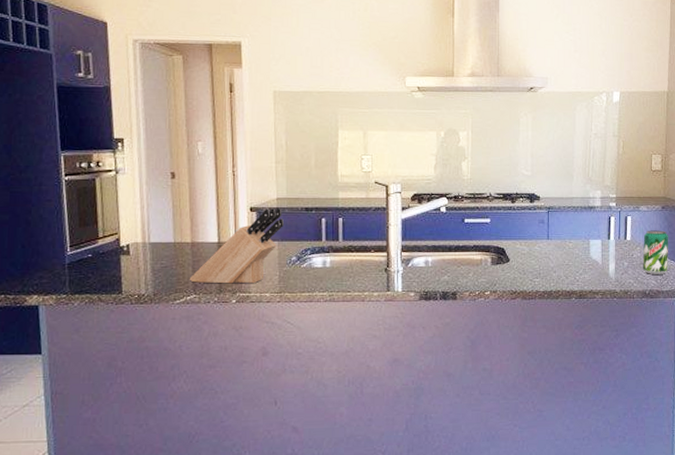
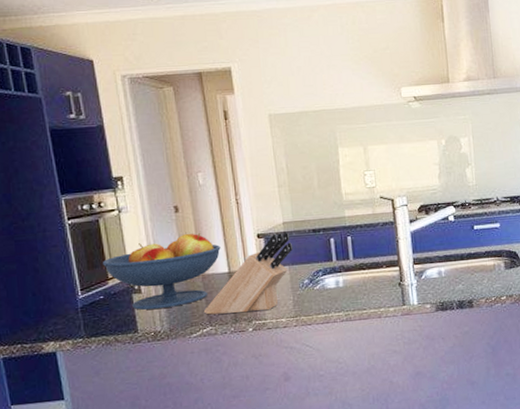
fruit bowl: none [95,200,213,273] -> present [103,232,221,310]

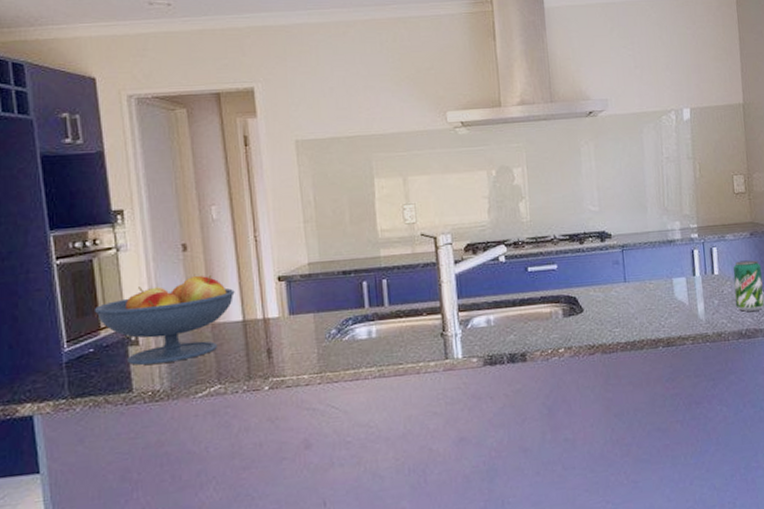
knife block: present [203,231,294,315] -> none [211,273,320,371]

